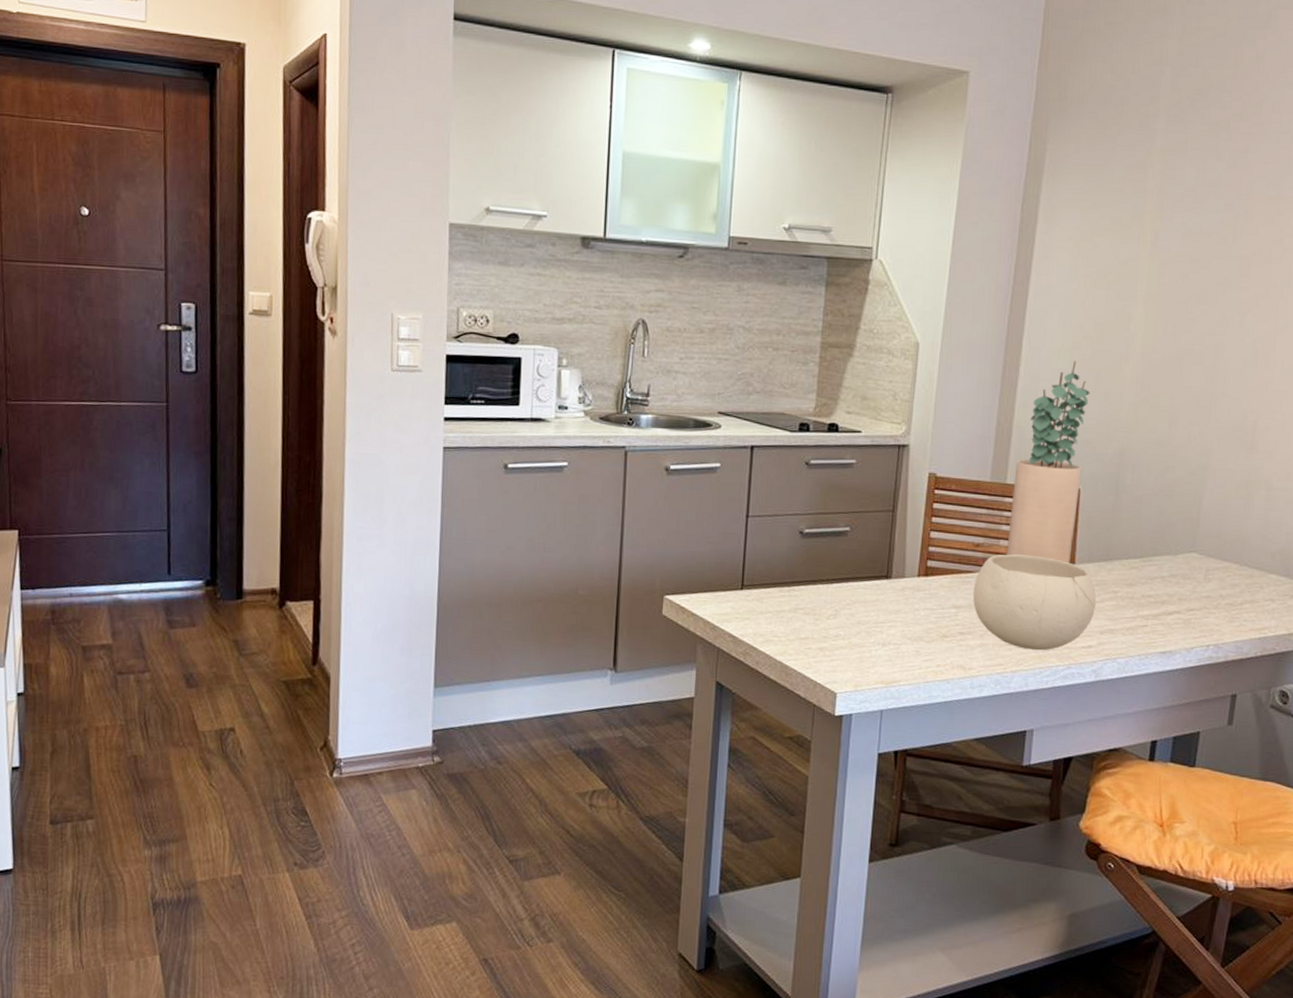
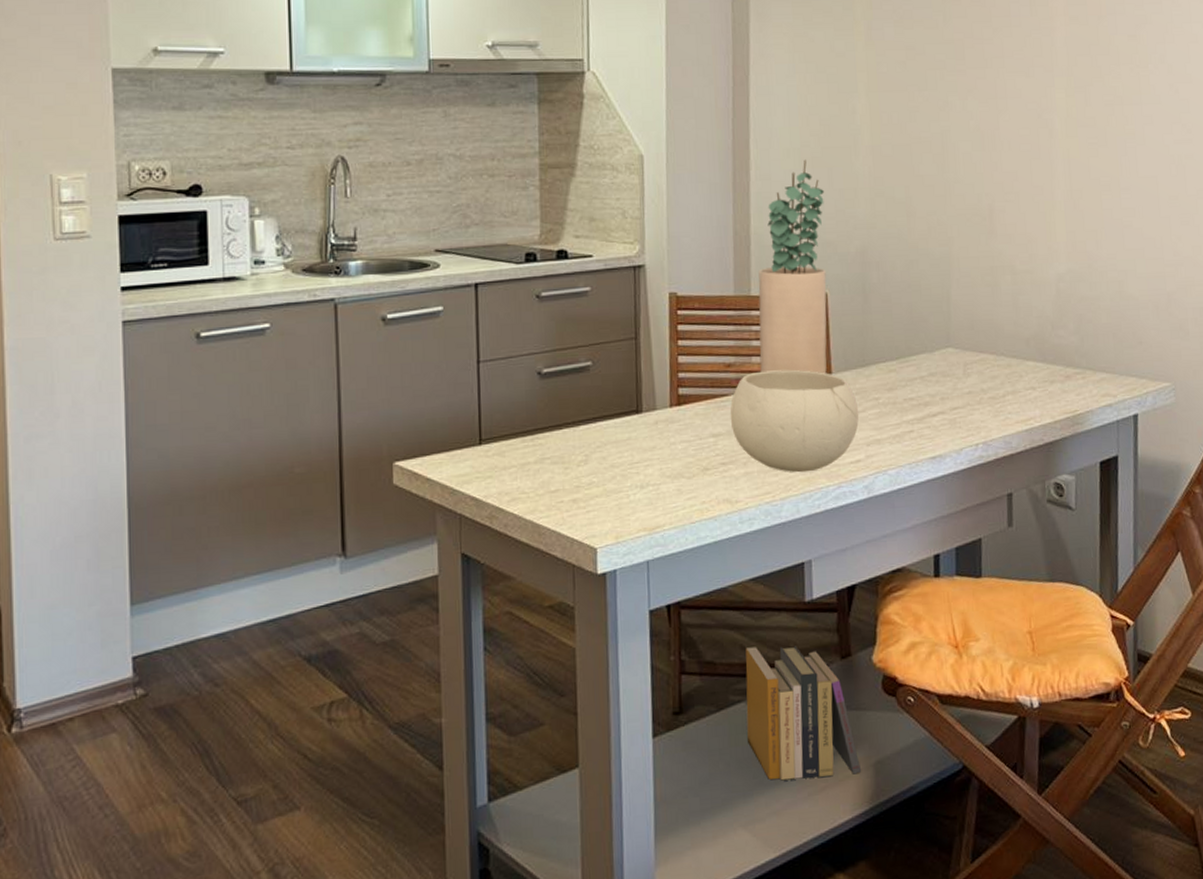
books: none [954,798,1056,922] -> present [745,646,861,781]

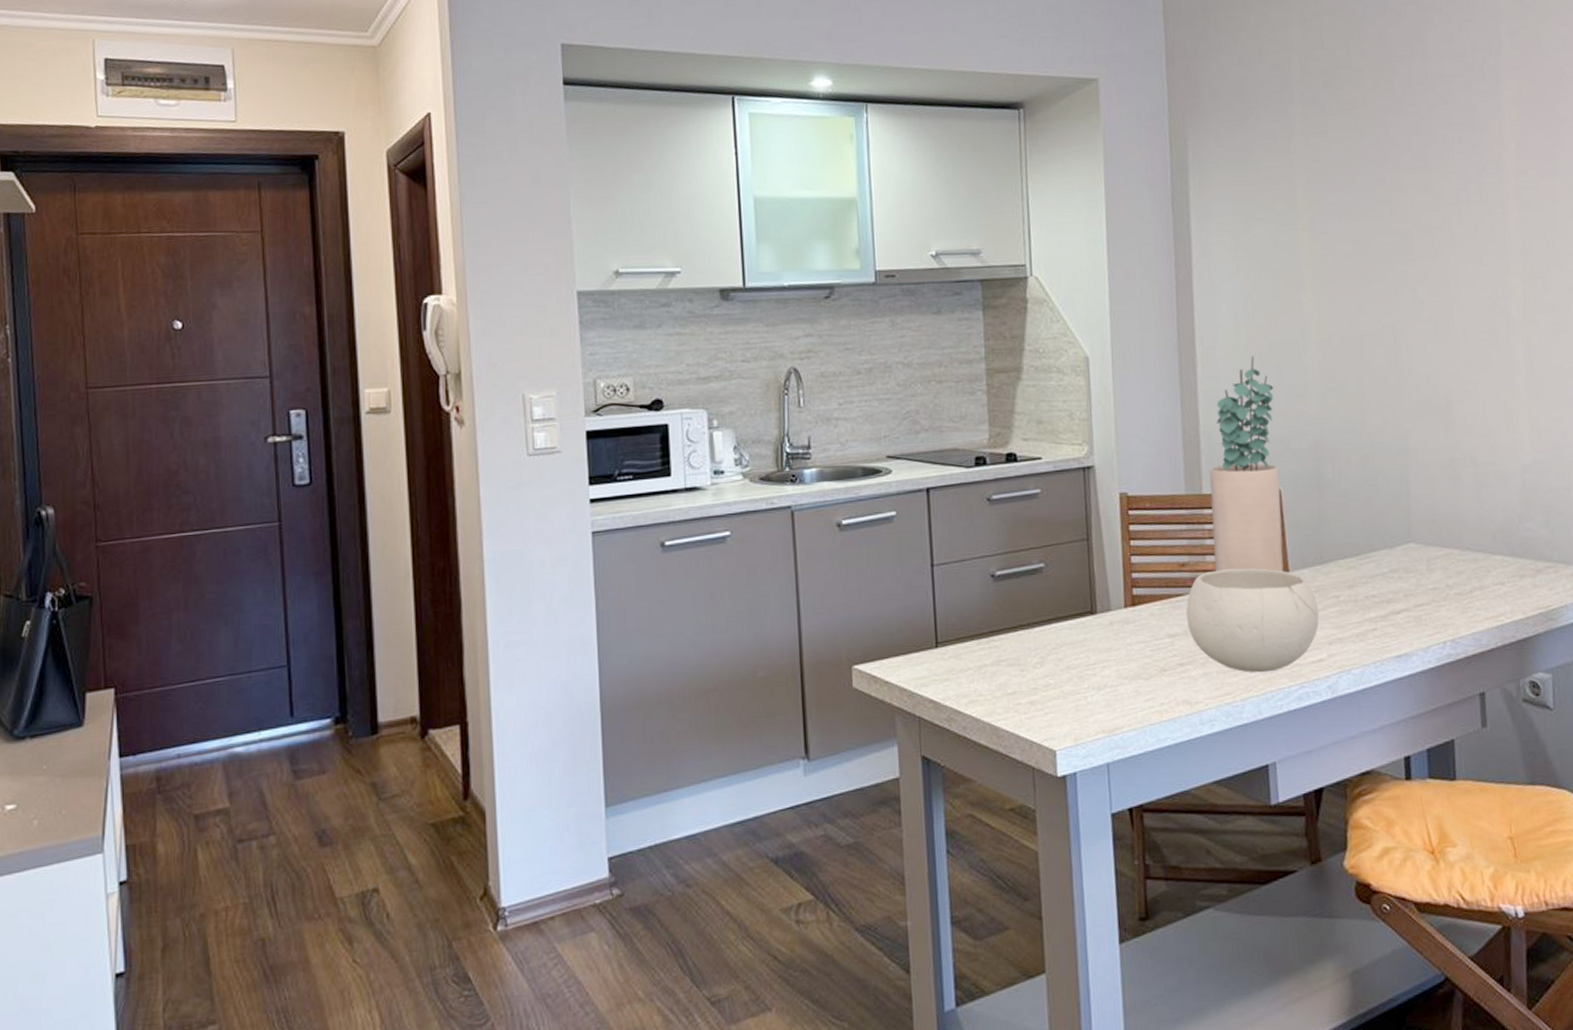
books: present [745,646,861,781] -> none [1211,851,1337,990]

